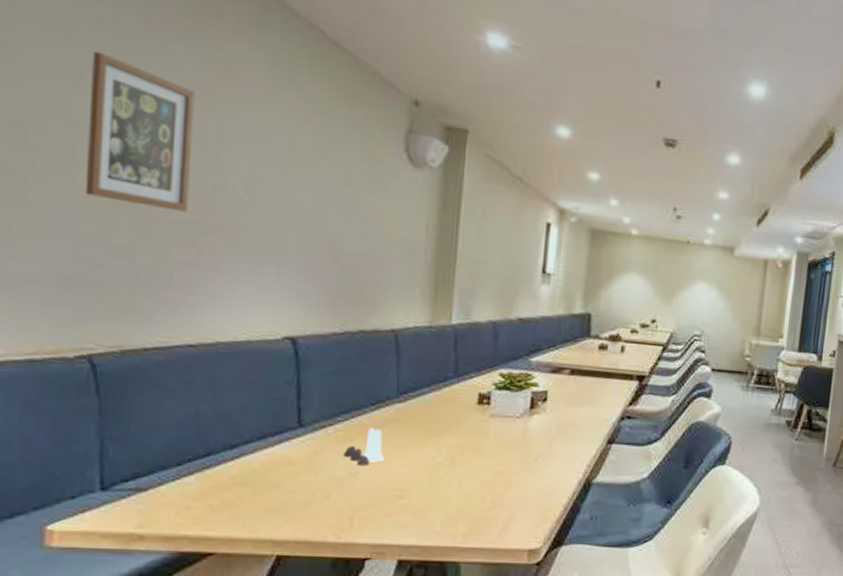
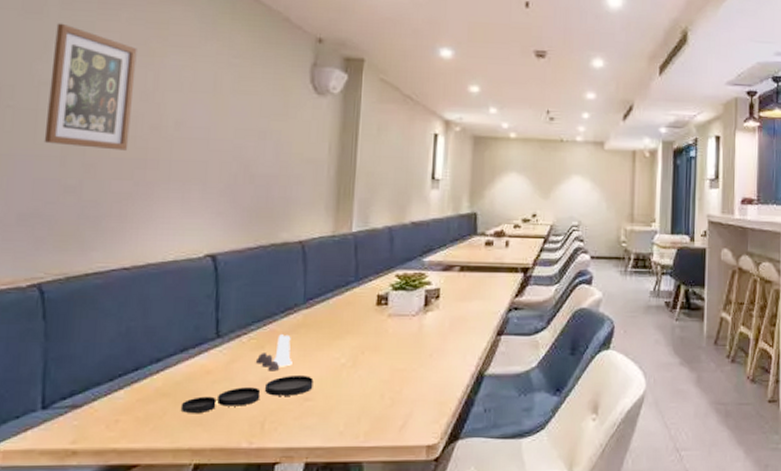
plate: none [259,471,407,504] -> present [180,376,314,413]

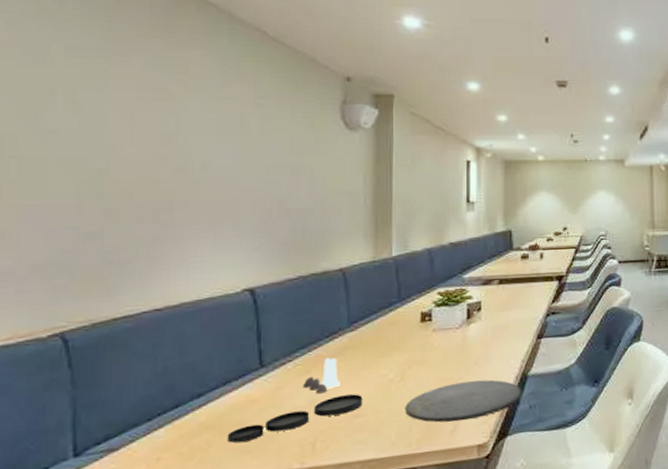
wall art: present [44,23,137,151] -> none [56,71,155,195]
plate: none [355,375,477,417] -> present [405,379,522,423]

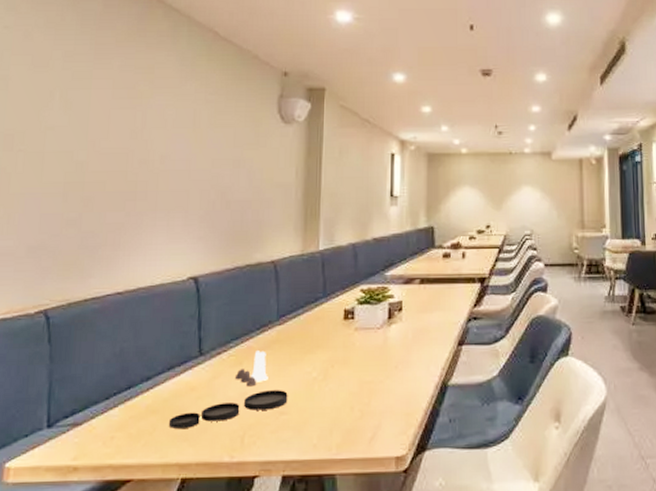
plate: present [405,379,522,423] -> none [326,386,442,429]

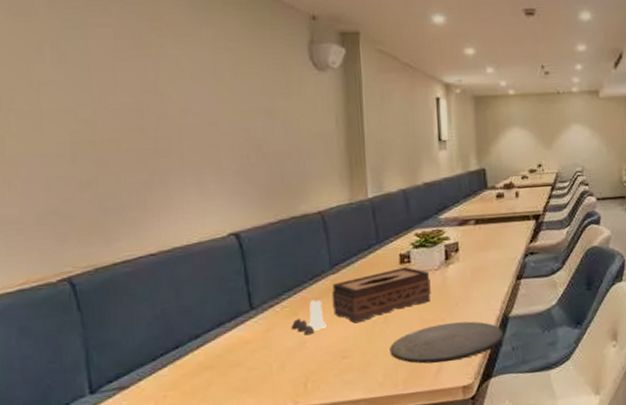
plate: present [168,390,288,429] -> none [224,335,349,382]
tissue box: none [275,324,372,379] -> present [331,267,431,324]
plate: none [326,386,442,429] -> present [390,321,504,364]

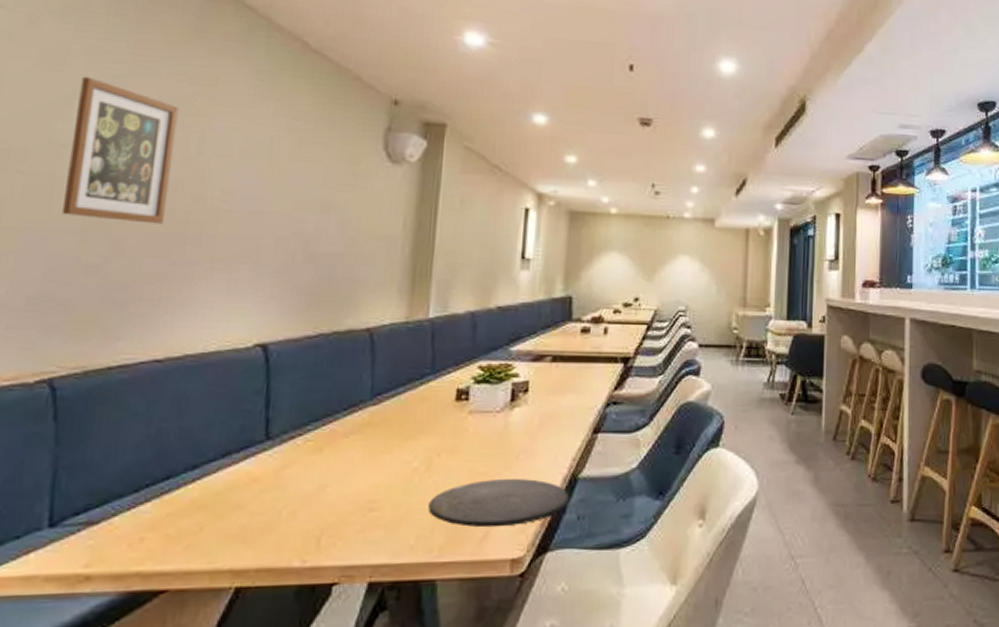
wall art: none [47,23,138,143] -> present [61,76,179,224]
salt and pepper shaker set: present [290,300,326,336] -> none [311,435,356,478]
tissue box: present [331,267,431,324] -> none [366,406,490,469]

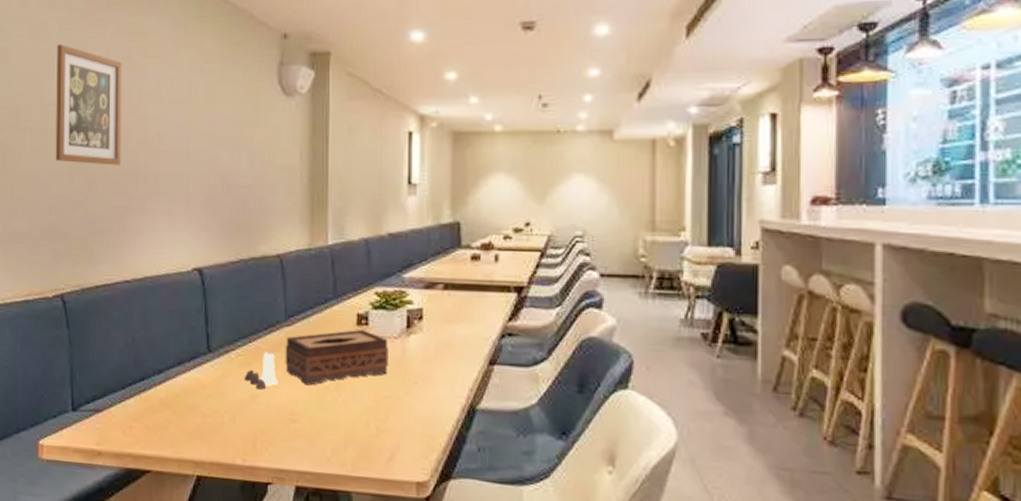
salt and pepper shaker set: none [311,435,356,478] -> present [244,352,278,390]
tissue box: none [366,406,490,469] -> present [285,330,388,386]
plate: present [428,479,570,528] -> none [340,403,469,450]

